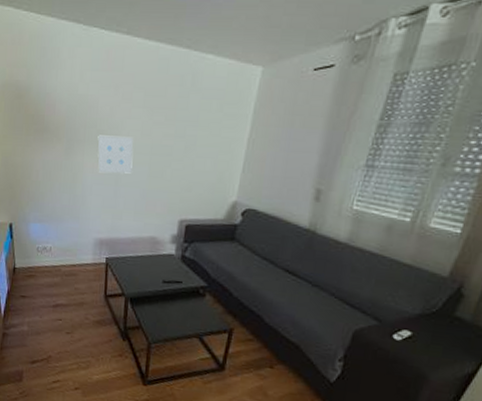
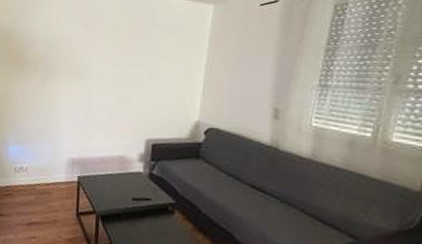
wall art: present [97,135,134,174] -> none [70,66,102,99]

